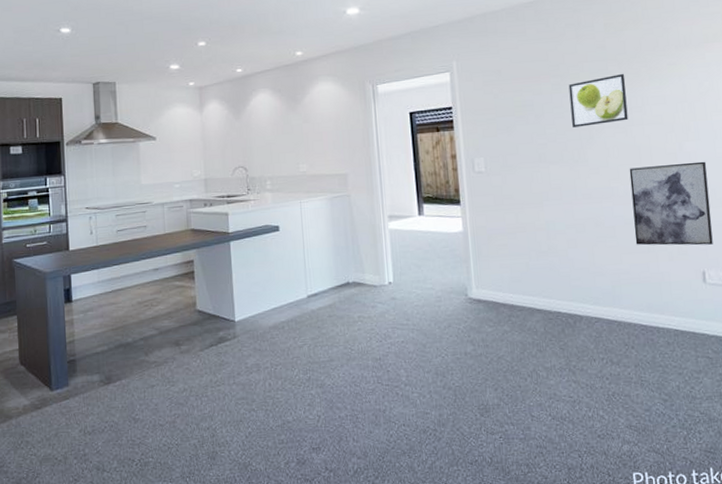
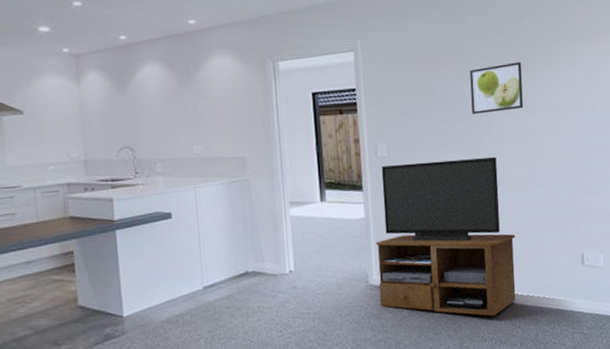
tv stand: none [474,169,628,335] -> present [375,156,516,317]
wall art: present [629,161,713,246] -> none [522,150,592,231]

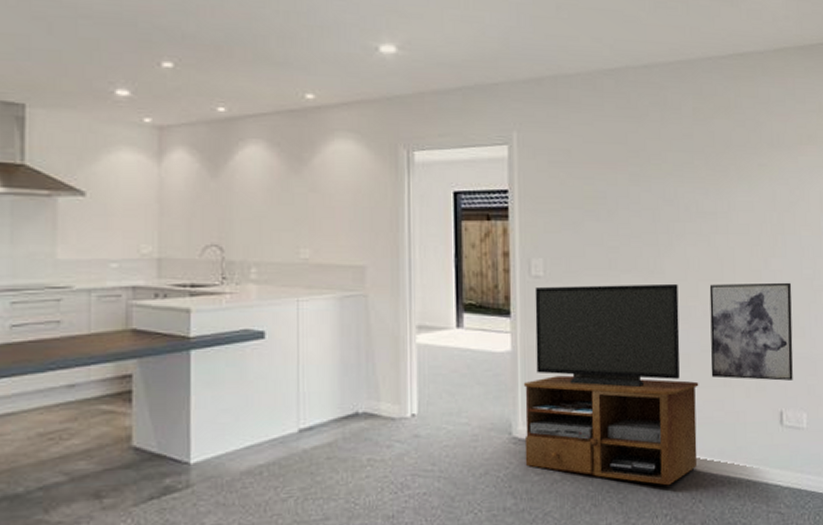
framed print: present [469,62,523,114] -> none [648,170,712,230]
wall art: none [522,150,592,231] -> present [709,282,793,381]

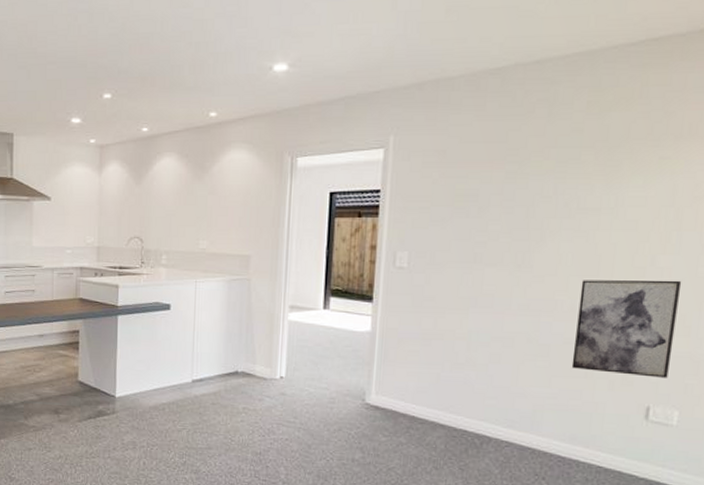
tv stand: present [523,283,699,486] -> none [374,276,557,461]

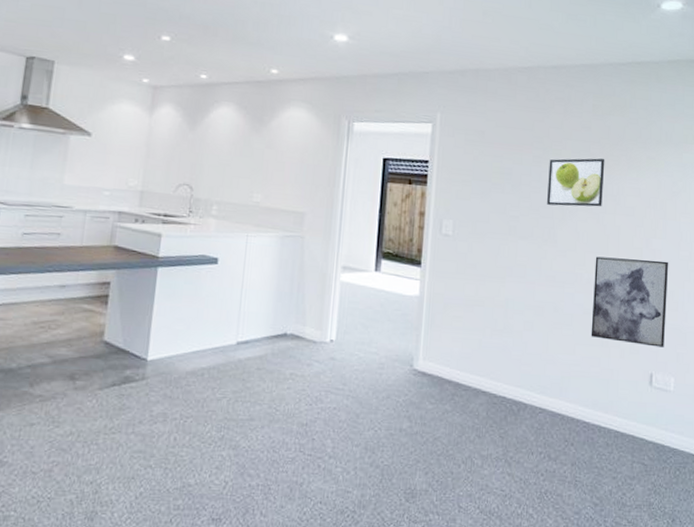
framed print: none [522,166,601,226] -> present [547,158,605,207]

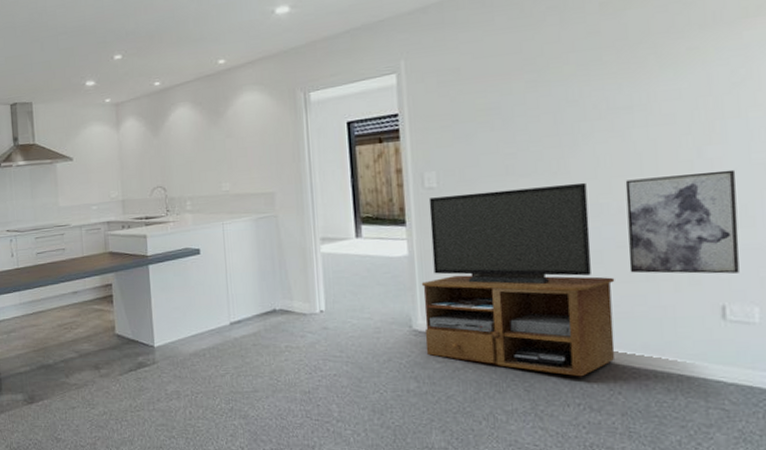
tv stand: none [422,244,579,428] -> present [421,182,615,377]
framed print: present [547,158,605,207] -> none [547,64,627,133]

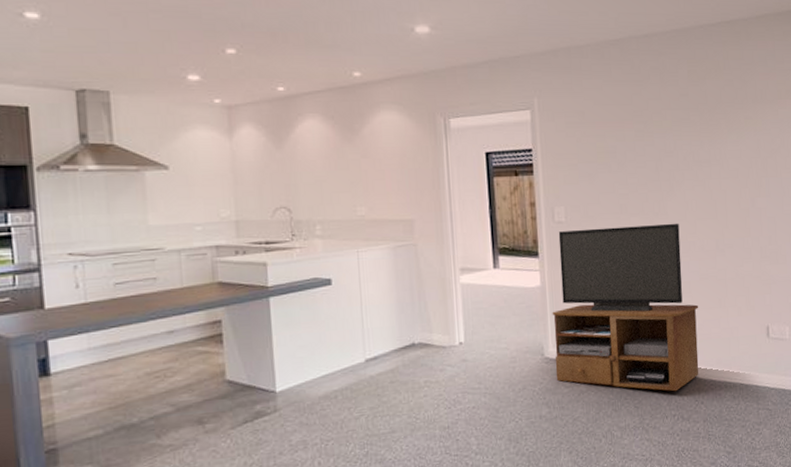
wall art: present [625,169,740,274] -> none [705,218,777,301]

